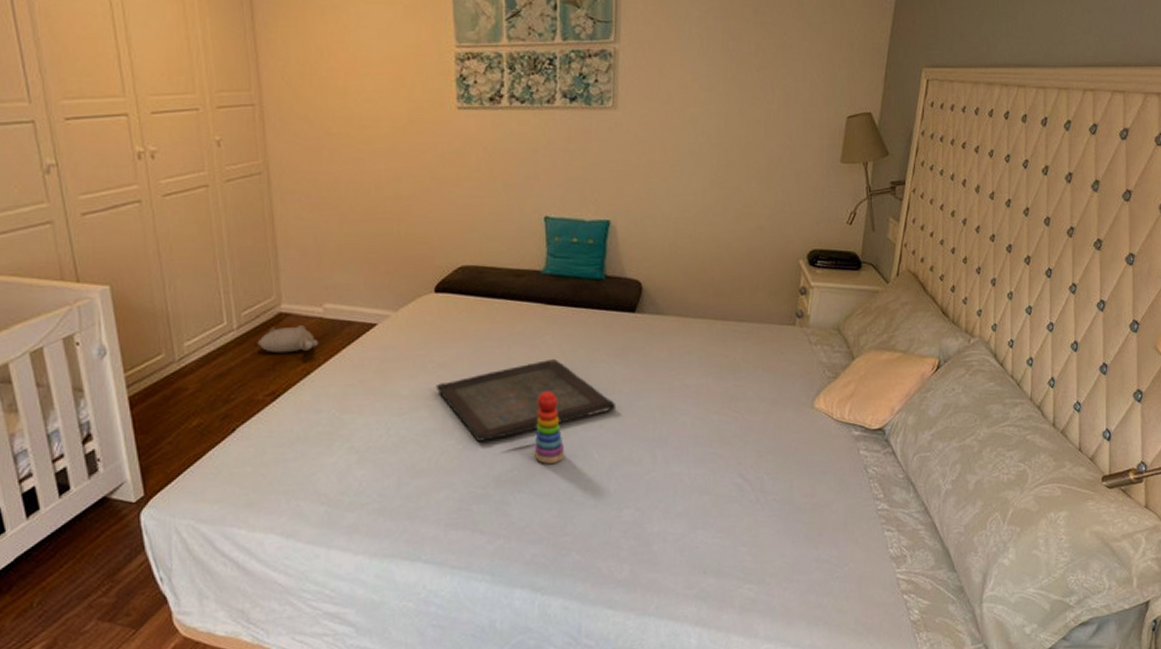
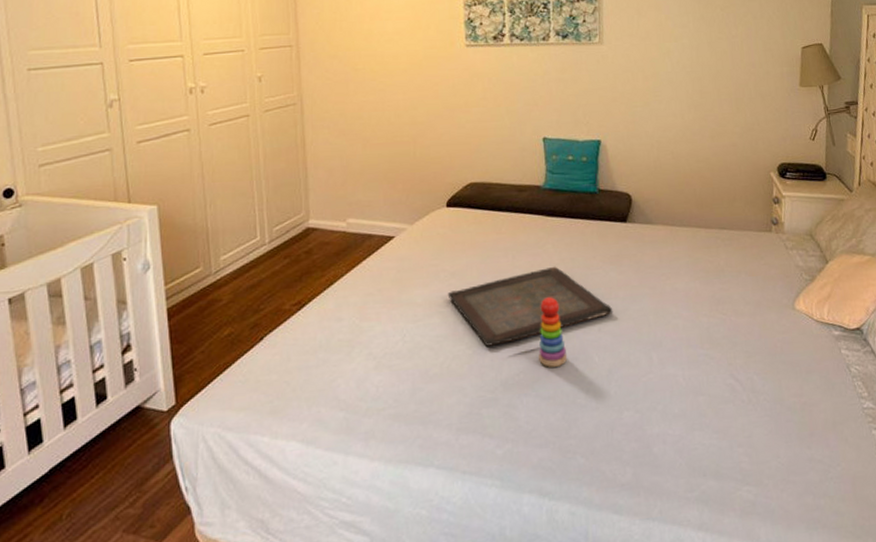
plush toy: present [257,325,319,353] -> none [286,239,342,265]

